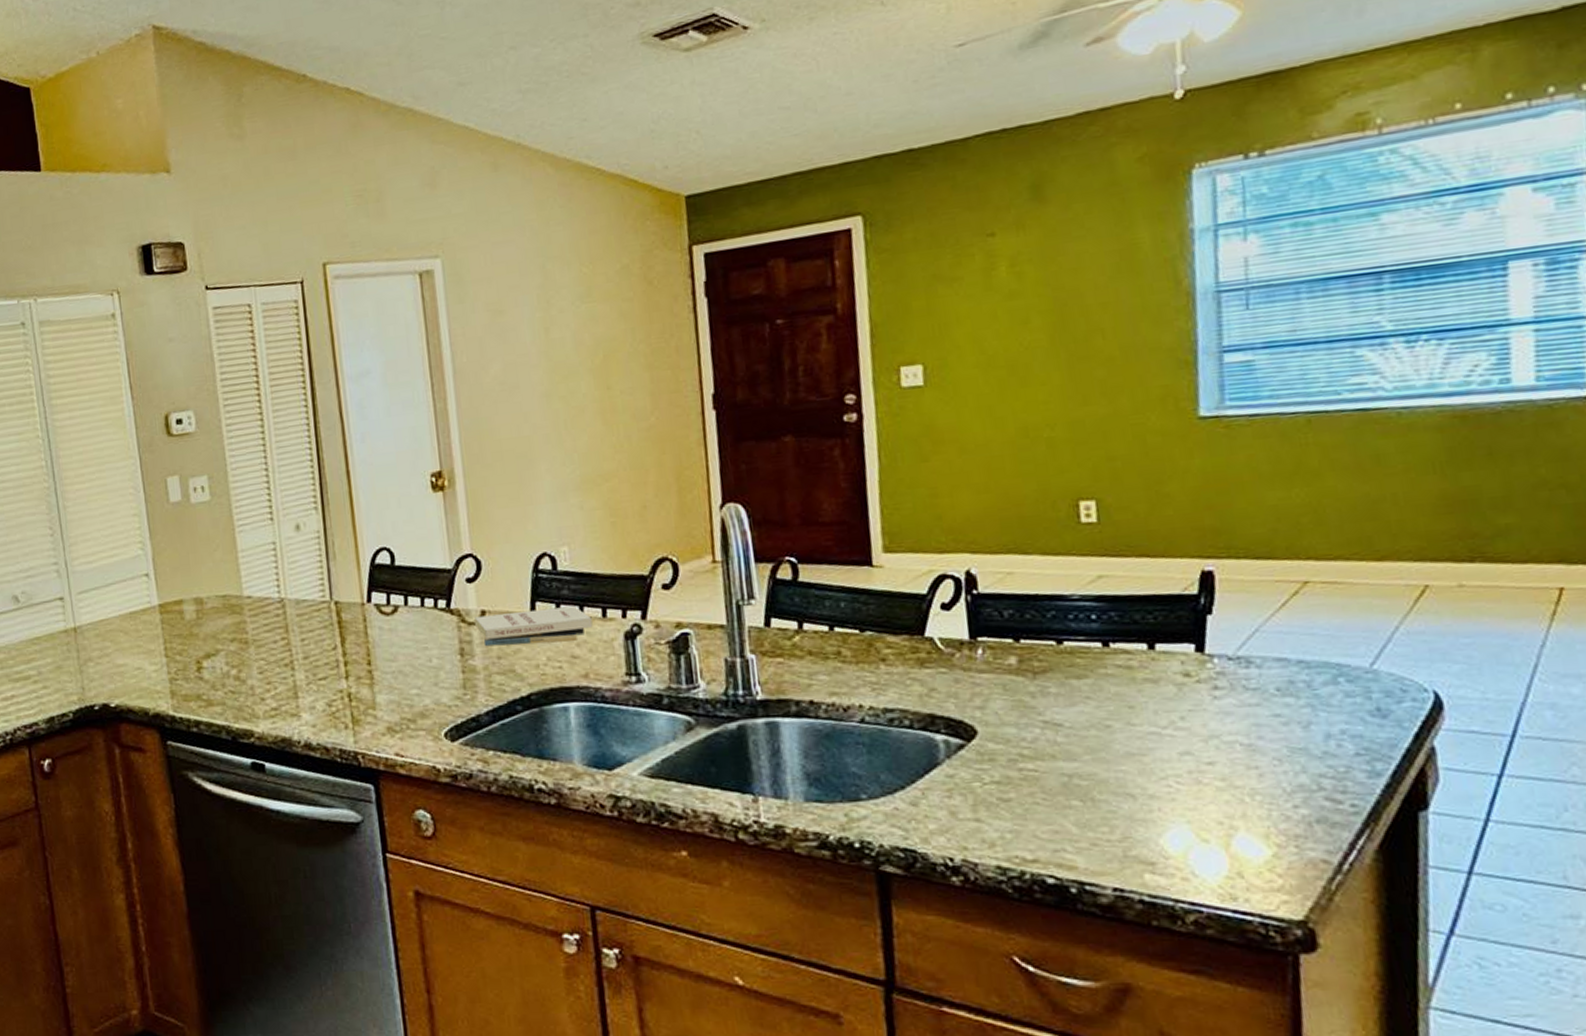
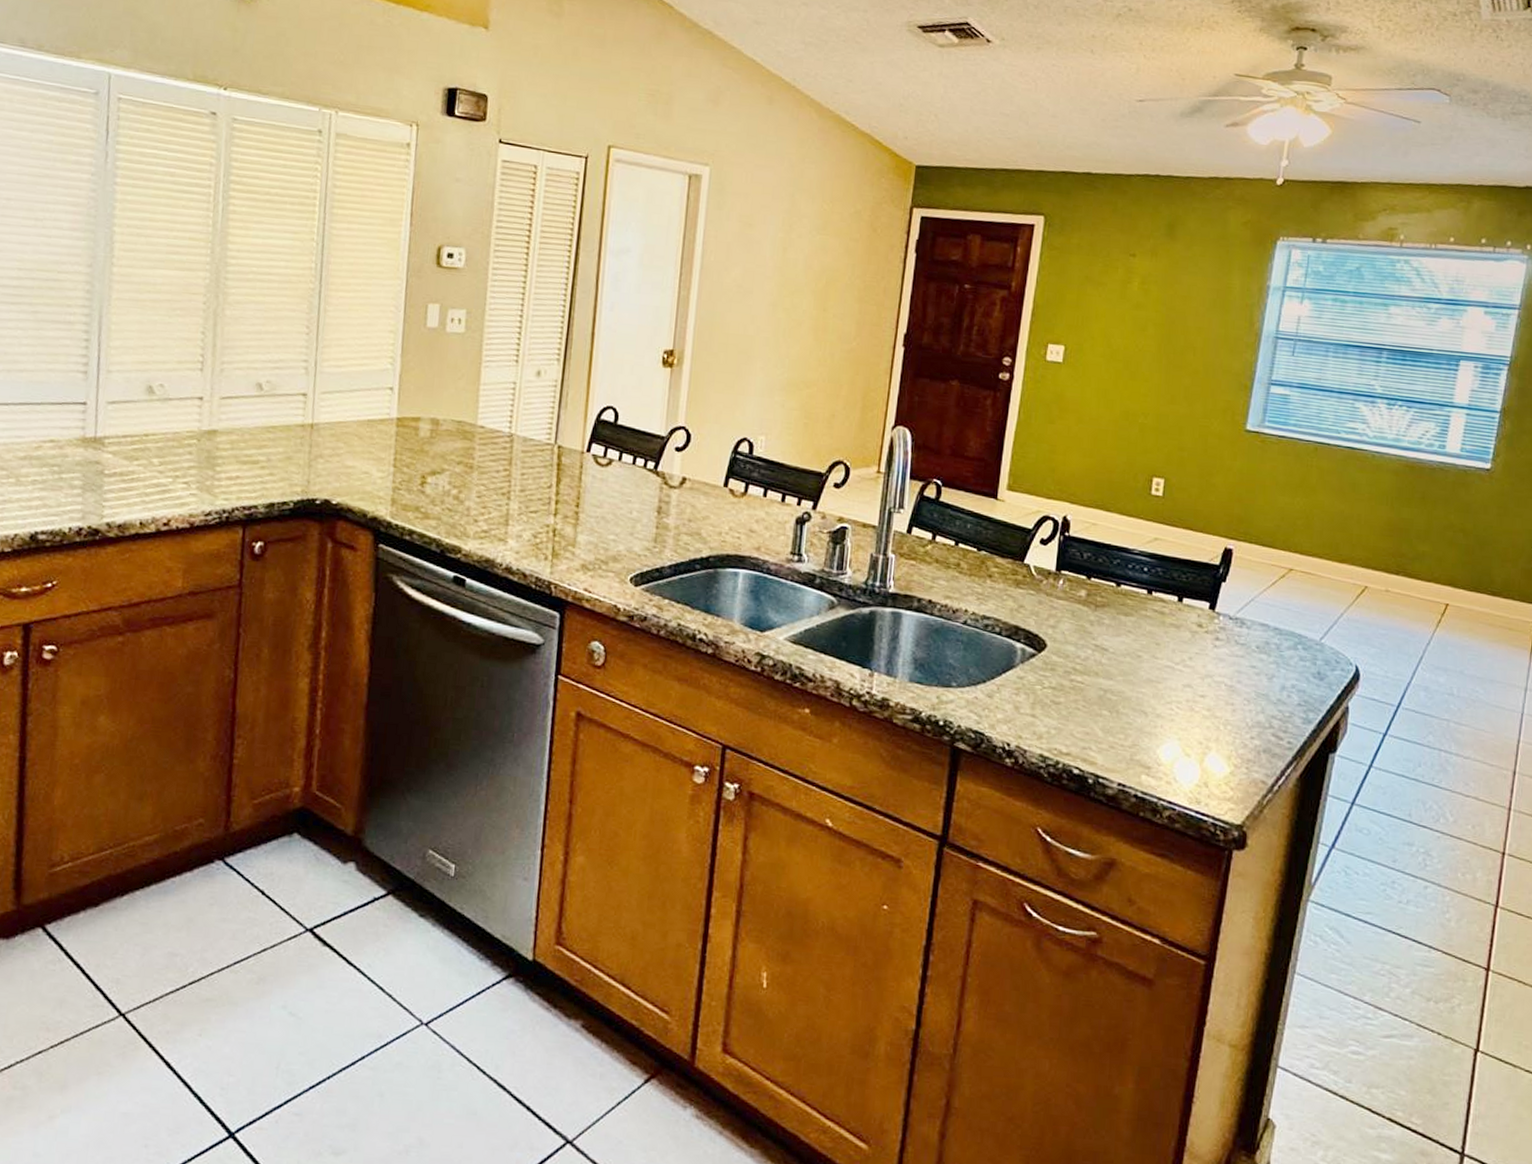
books: present [474,606,593,647] -> none [675,481,773,517]

